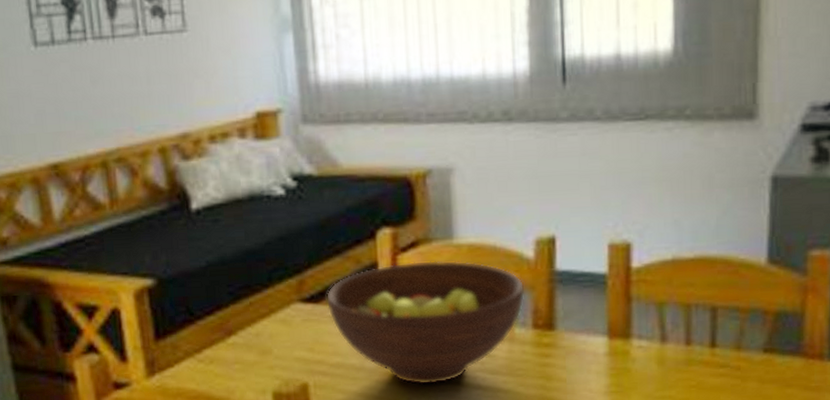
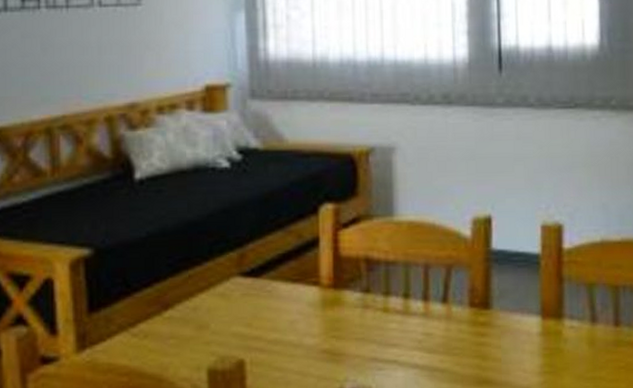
fruit bowl: present [326,260,525,385] -> none [266,237,462,363]

